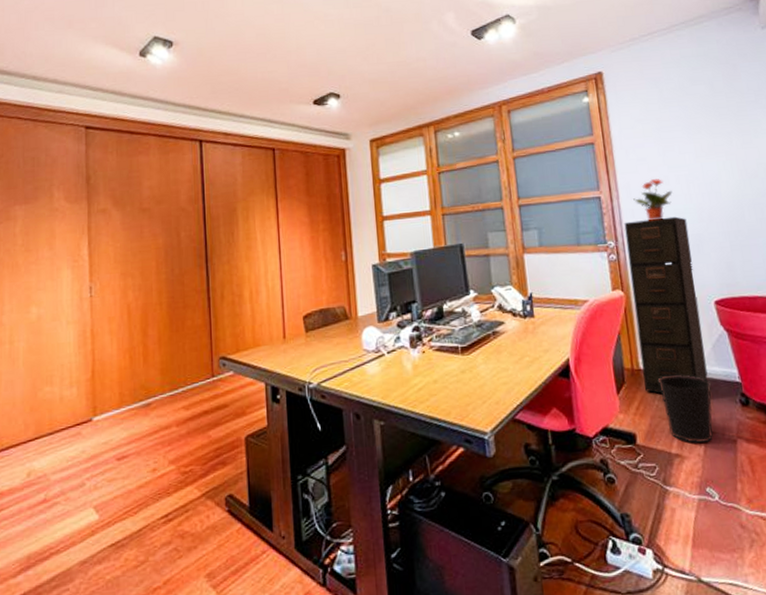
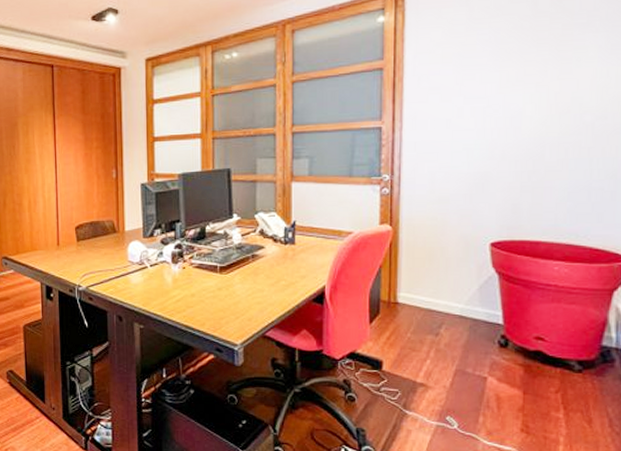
filing cabinet: present [624,216,708,394] -> none [398,152,475,327]
potted plant: present [633,179,673,221] -> none [418,110,464,156]
wastebasket: present [657,374,713,443] -> none [413,310,471,377]

